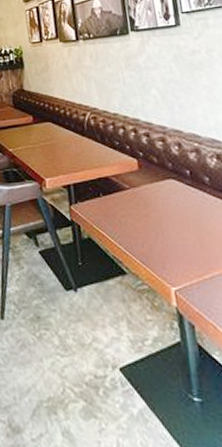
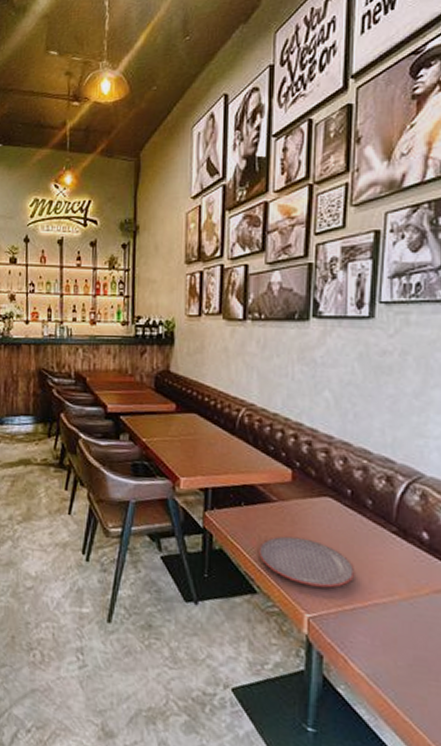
plate: none [121,218,208,261] -> present [259,536,356,588]

